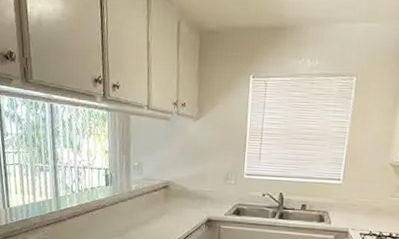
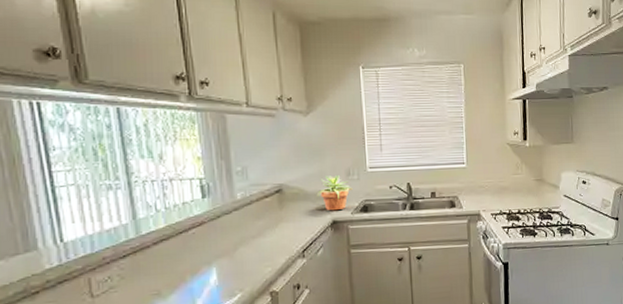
potted plant: none [196,178,229,211] -> present [316,175,353,211]

